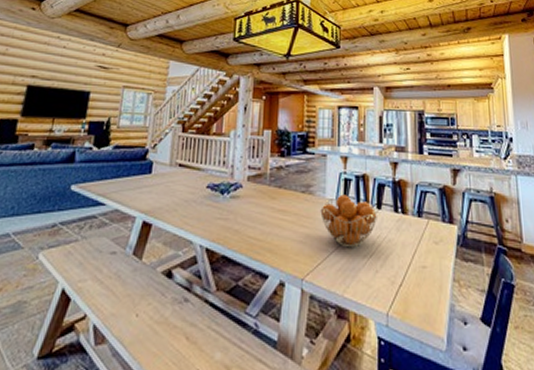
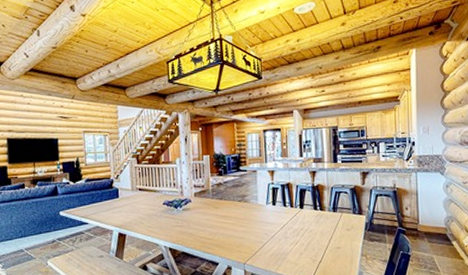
fruit basket: present [320,194,377,248] -> none [254,200,300,239]

